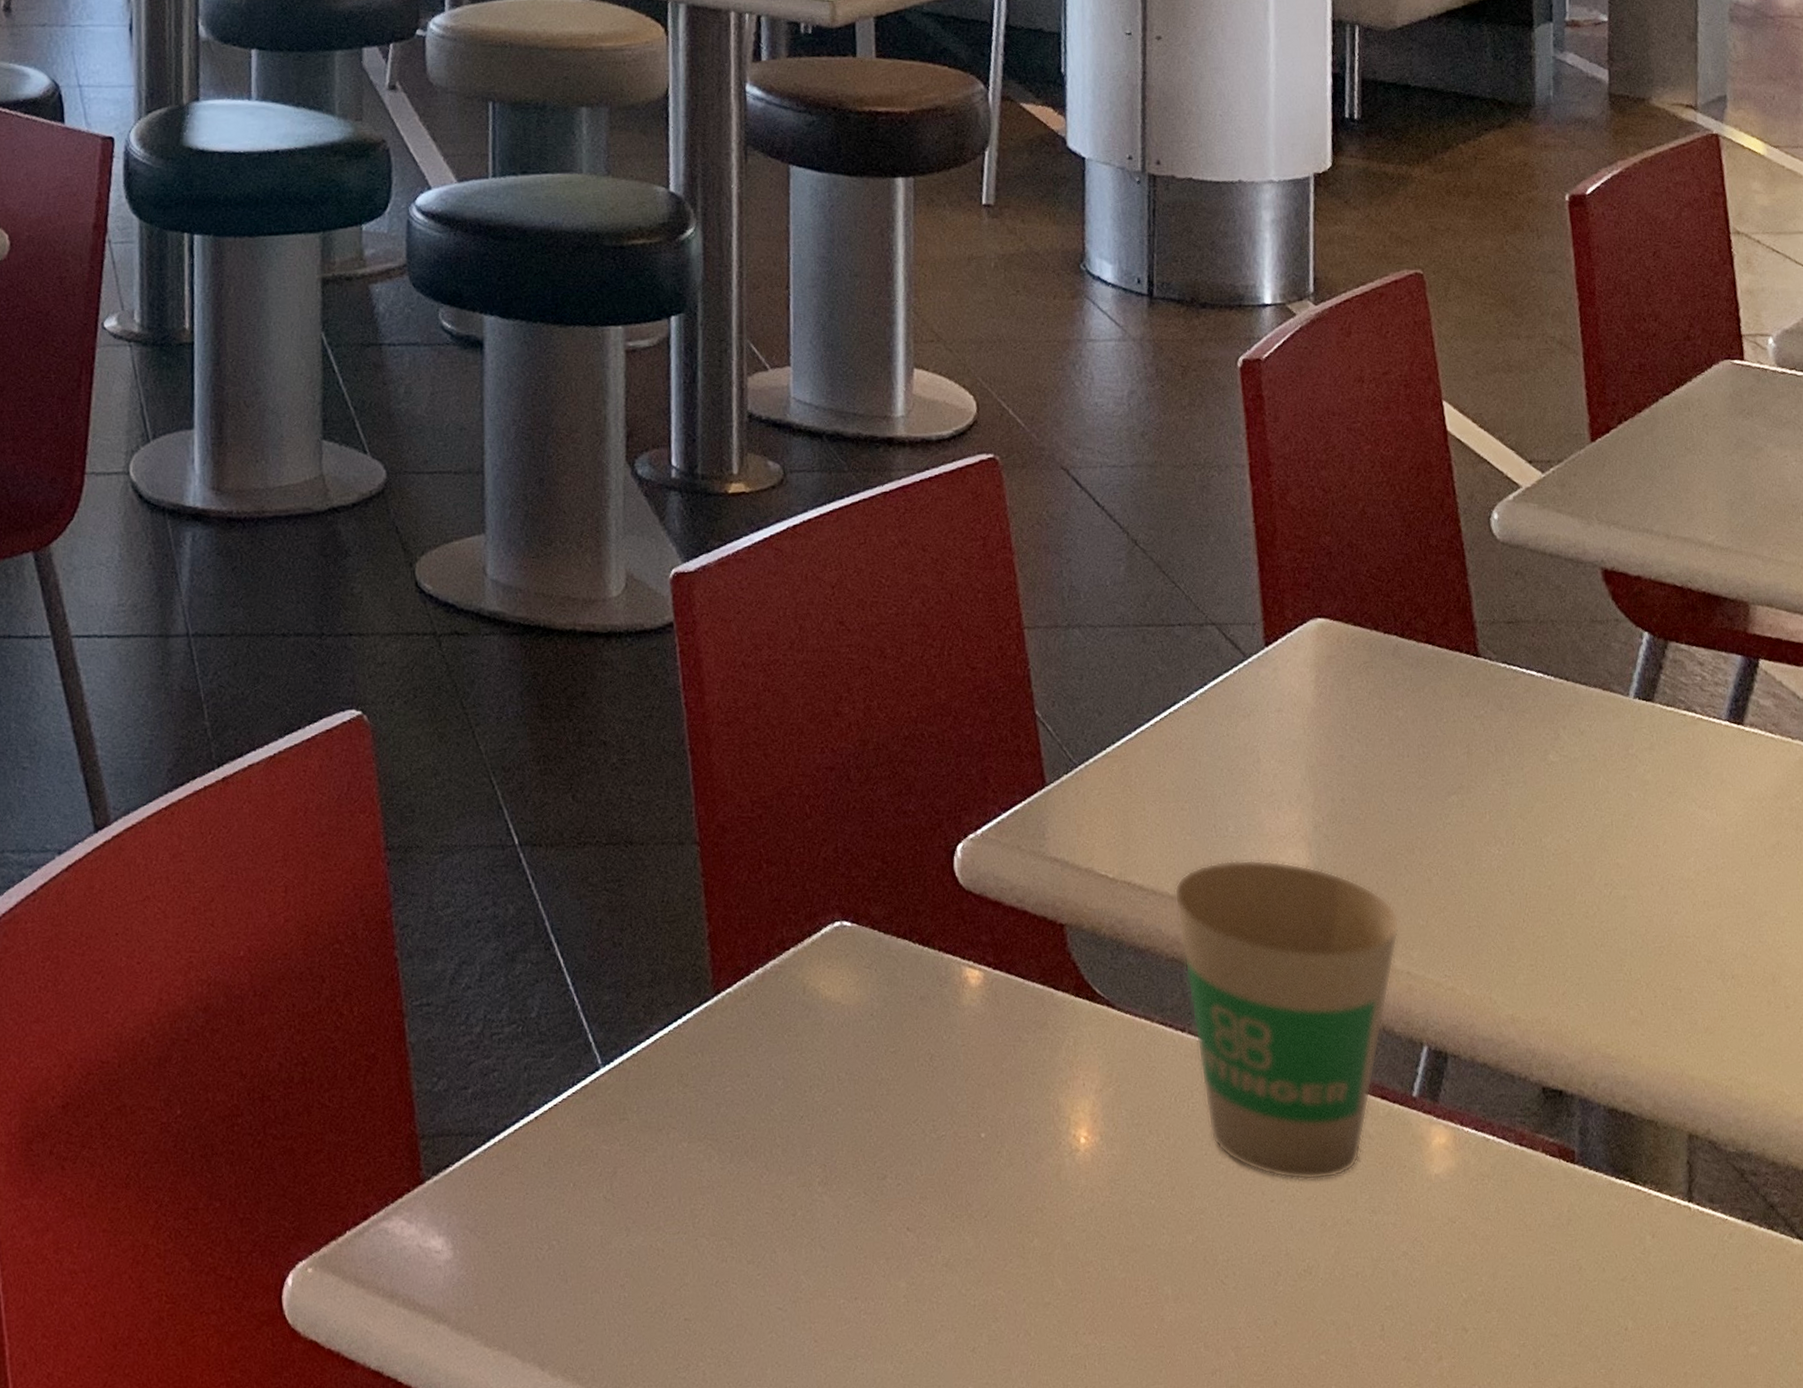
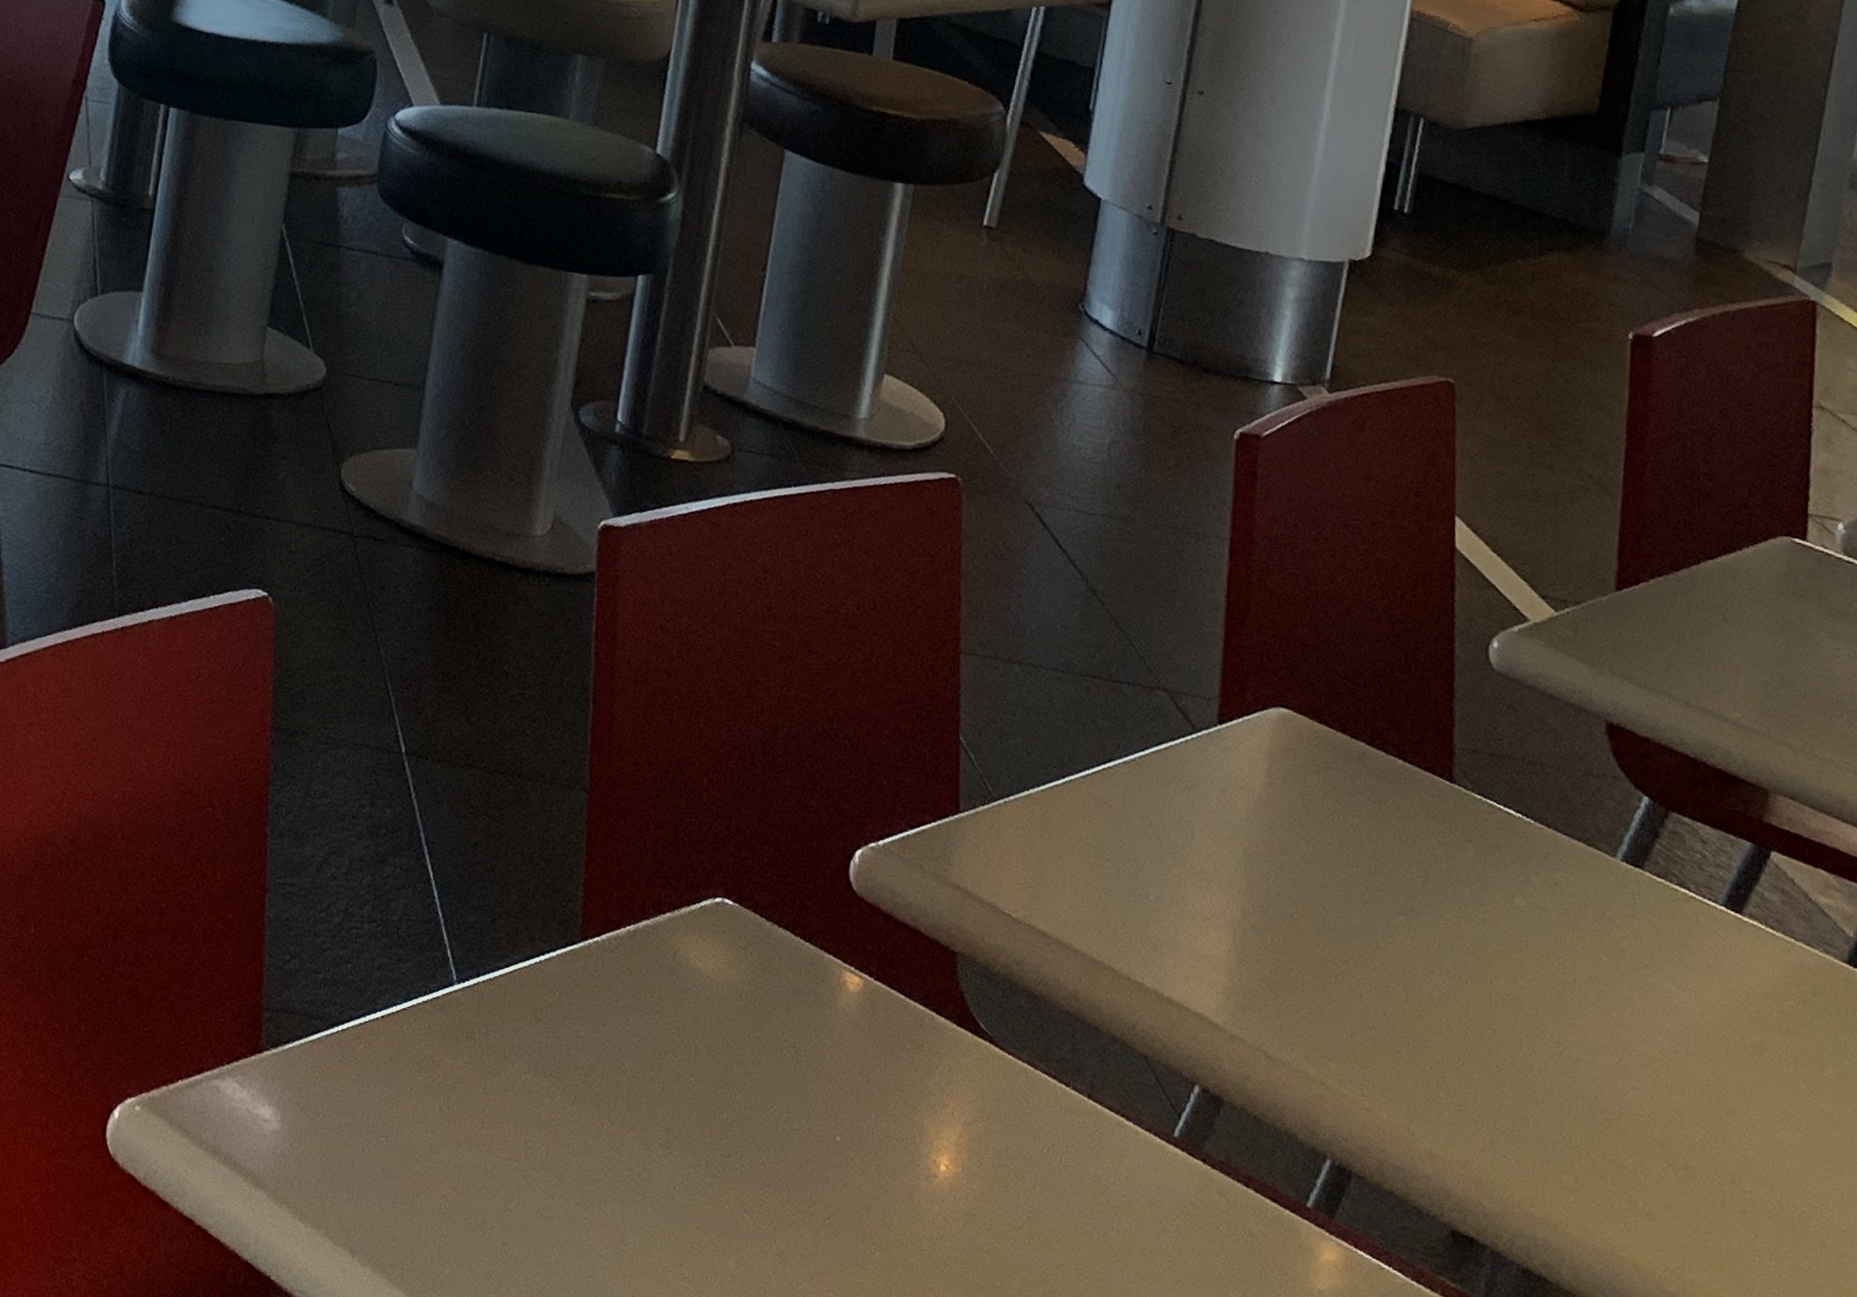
paper cup: present [1174,859,1400,1181] -> none [1079,926,1321,1268]

